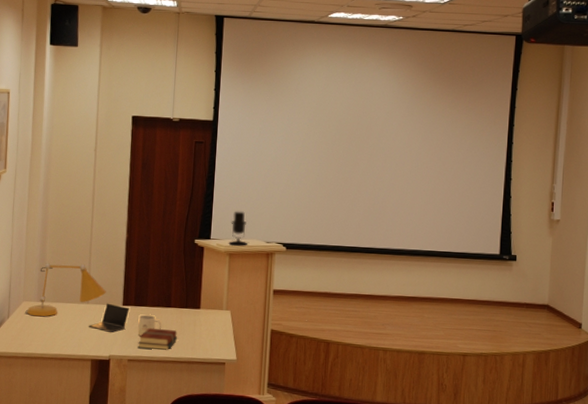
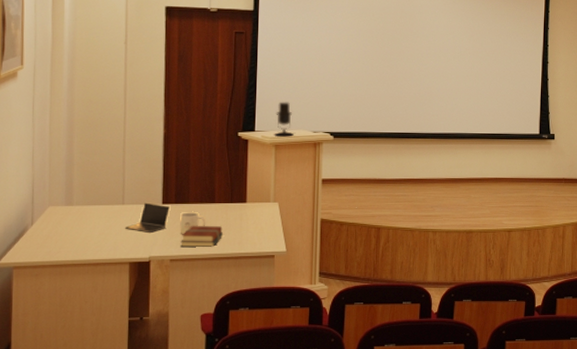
table lamp: present [25,263,106,317] -> none [52,164,144,222]

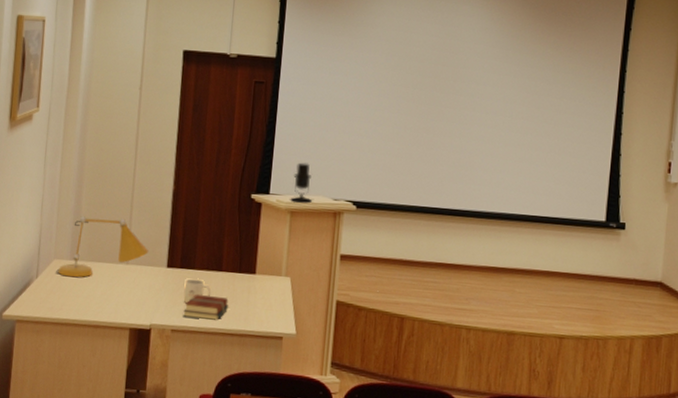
table lamp: none [52,164,144,222] -> present [56,216,149,278]
laptop computer: present [125,202,170,234] -> none [128,264,174,299]

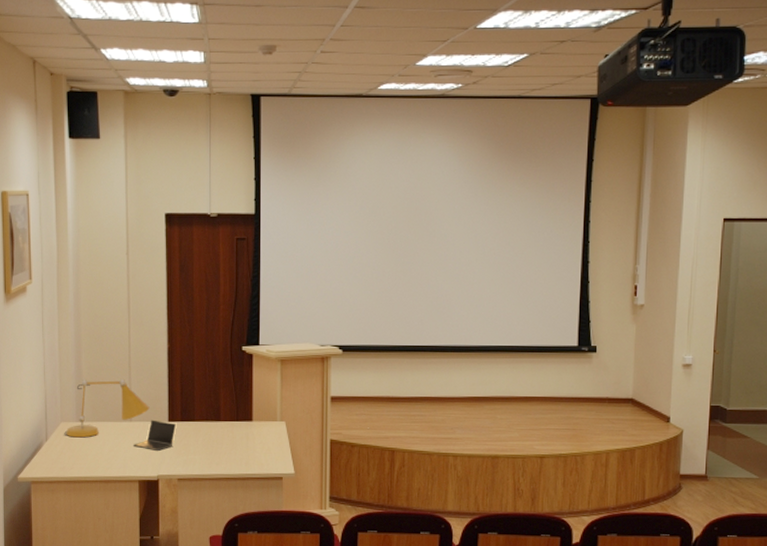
laptop computer: none [128,264,174,299] -> present [134,419,176,452]
mug: present [183,278,212,303] -> none [186,430,212,453]
books: present [183,293,229,322] -> none [188,443,230,468]
microphone: present [290,162,312,204] -> none [279,313,300,352]

